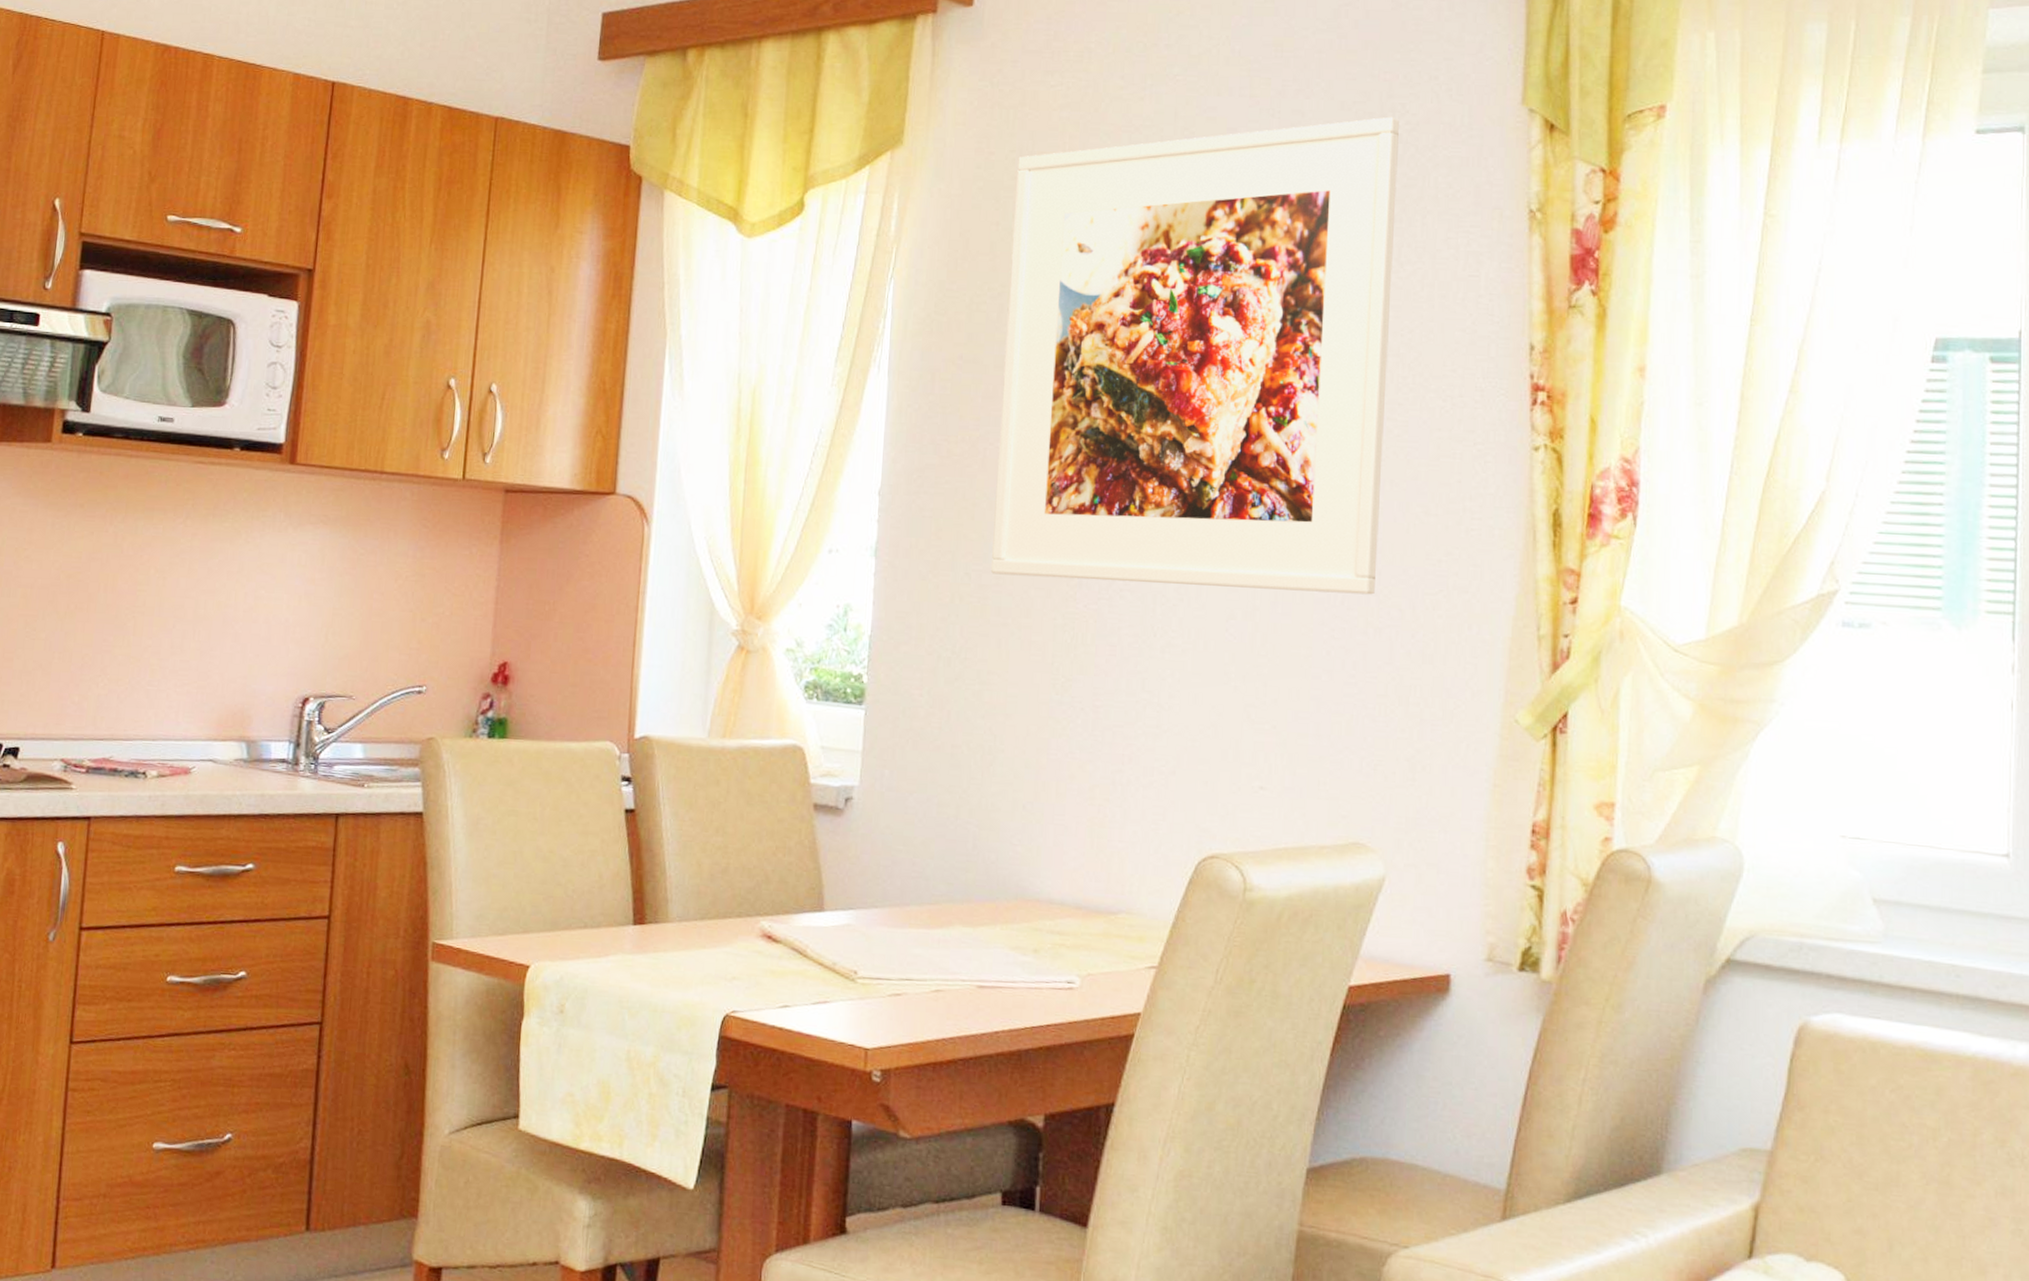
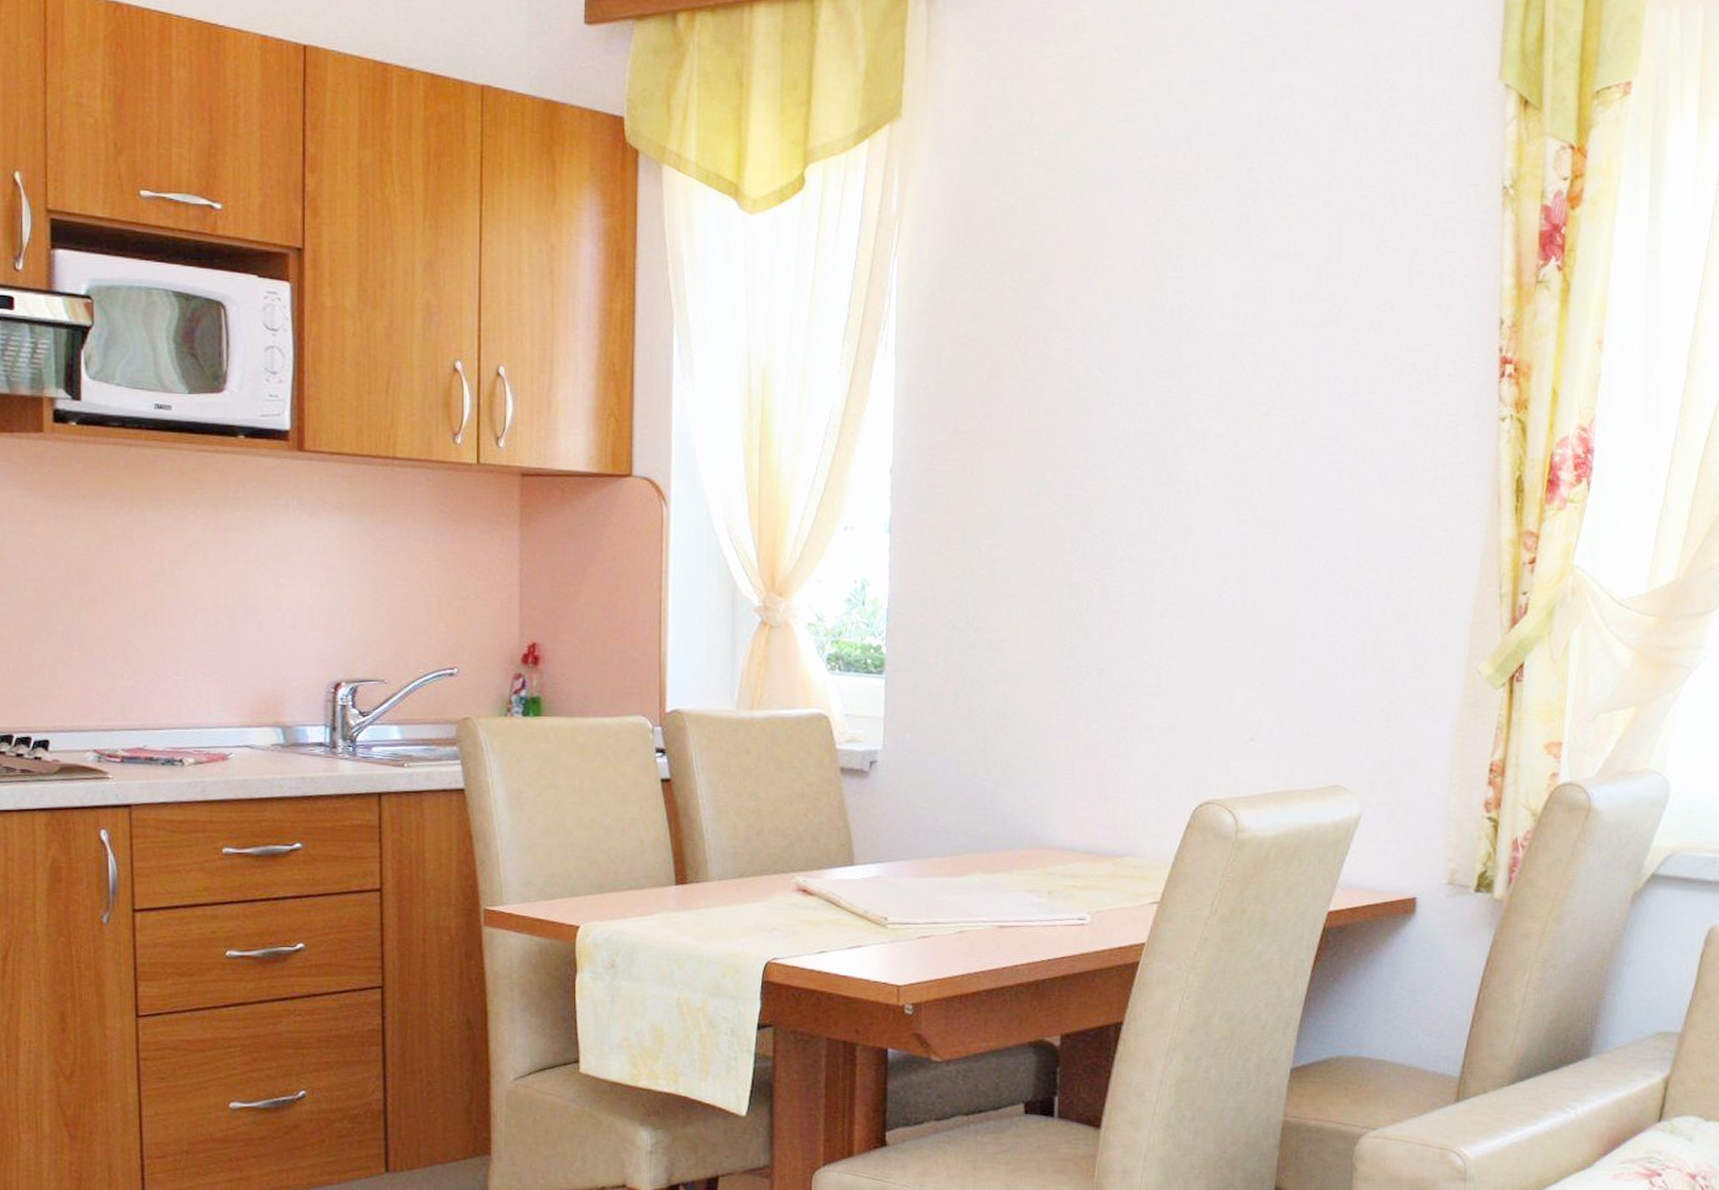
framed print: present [990,116,1400,595] -> none [999,91,1384,560]

